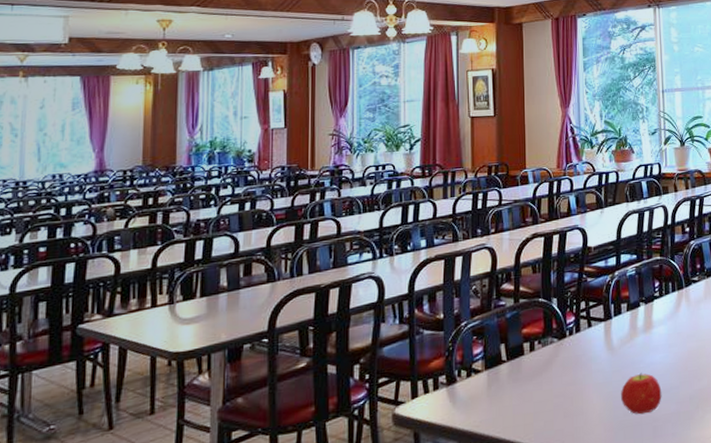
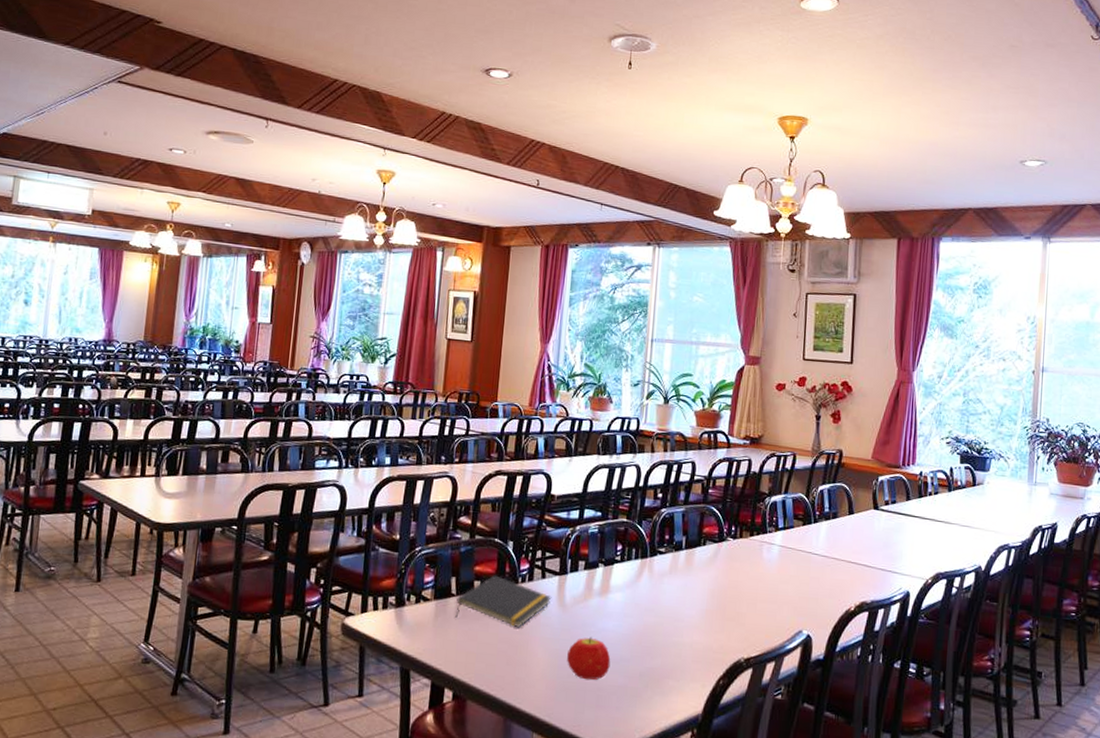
notepad: none [508,333,600,383] -> present [455,575,552,628]

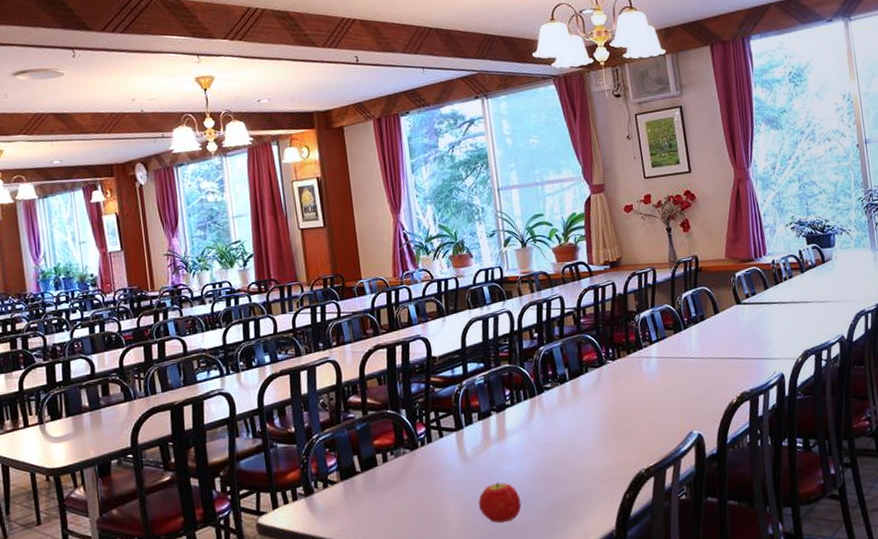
notepad: present [455,575,552,628] -> none [362,444,453,493]

